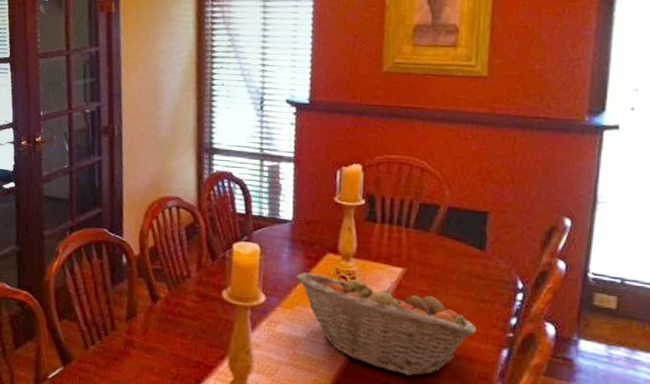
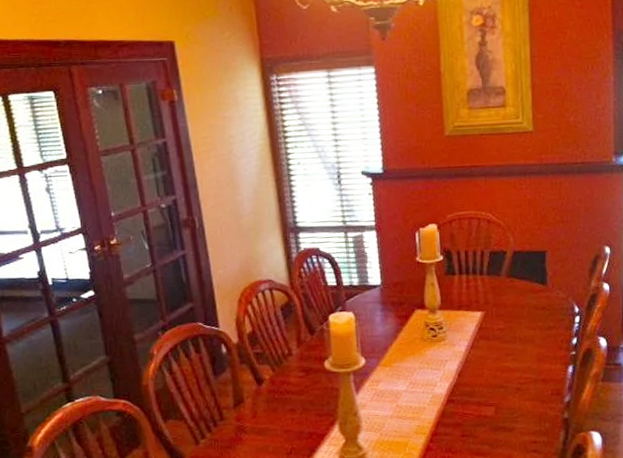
fruit basket: present [296,272,477,376] -> none [390,324,547,405]

